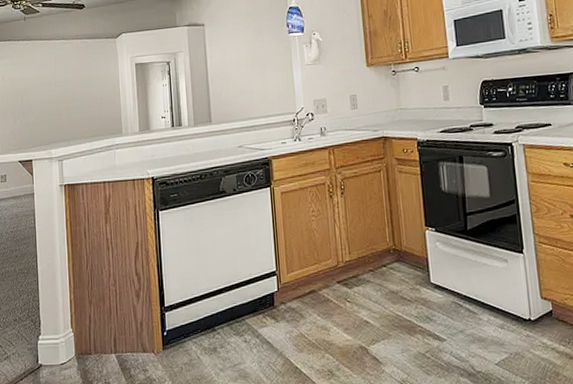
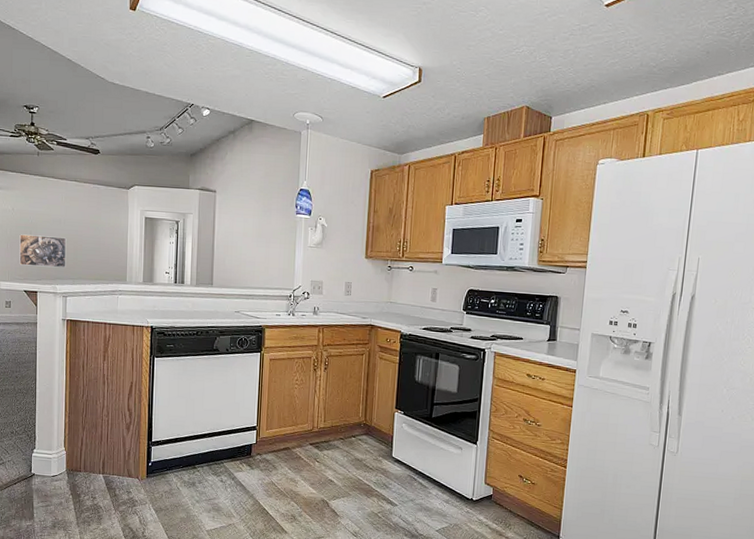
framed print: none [11,98,60,135] -> present [19,234,67,268]

